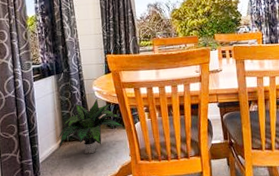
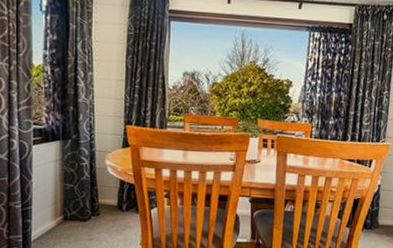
potted plant: present [57,99,124,154] -> none [56,175,138,238]

